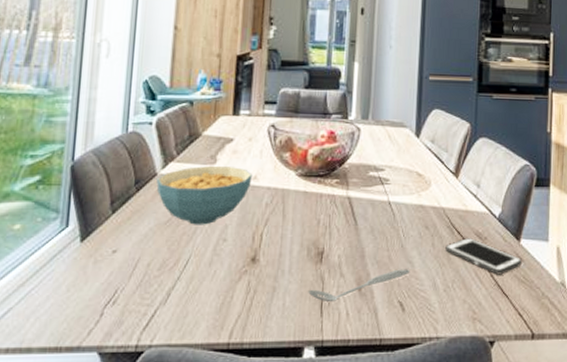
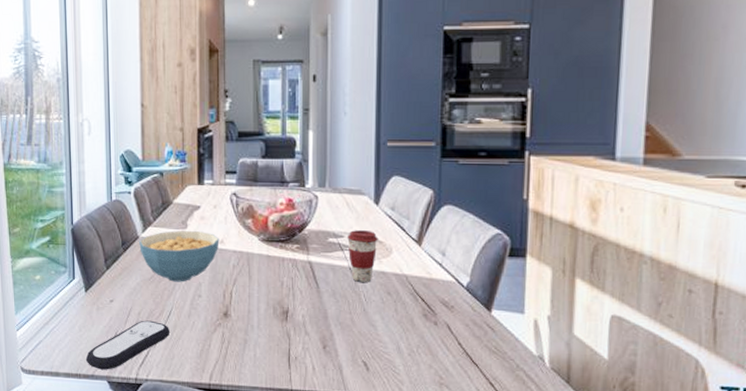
remote control: none [71,272,186,339] -> present [85,320,171,370]
spoon: present [308,269,410,301] -> none [276,331,373,356]
coffee cup: none [388,163,418,217] -> present [347,230,378,282]
cell phone: present [445,238,522,275] -> none [409,306,493,344]

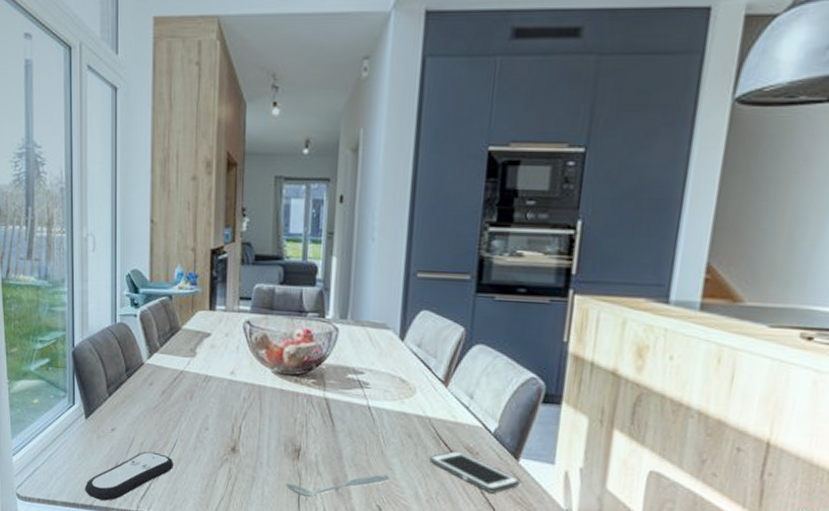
cereal bowl: present [139,231,220,282] -> none [144,358,230,414]
spoon: none [276,331,373,356] -> present [286,474,390,497]
coffee cup: present [347,230,378,282] -> none [368,367,402,423]
cell phone: none [409,306,493,344] -> present [430,451,520,493]

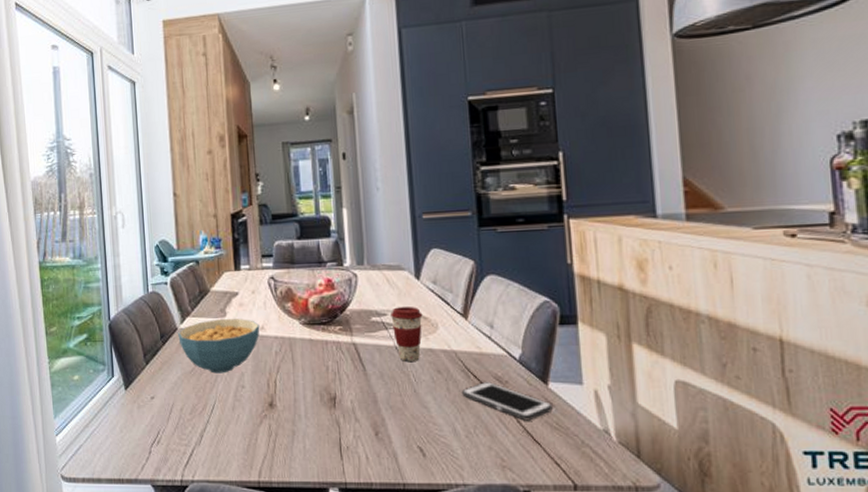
remote control: present [84,451,174,501] -> none [128,416,215,473]
cereal bowl: none [144,358,230,414] -> present [178,319,260,374]
spoon: present [286,474,390,497] -> none [326,414,427,445]
coffee cup: none [368,367,402,423] -> present [391,307,423,361]

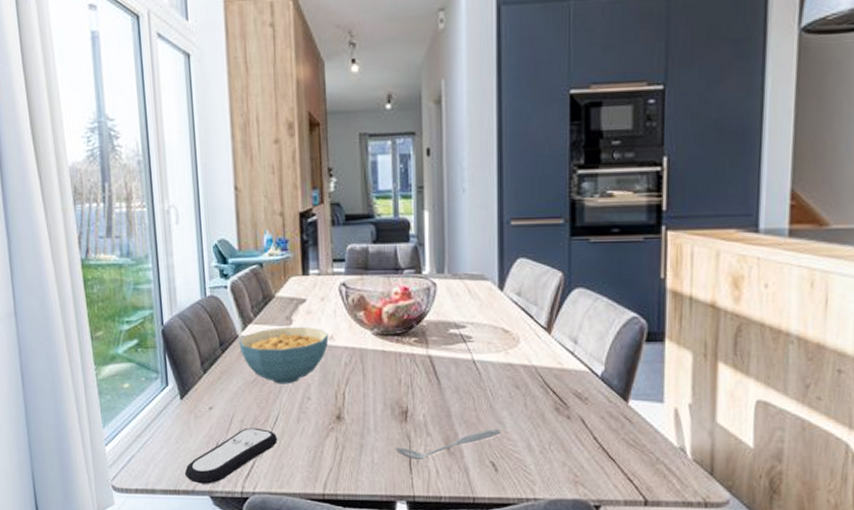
remote control: none [128,416,215,473] -> present [184,427,278,484]
spoon: none [326,414,427,445] -> present [395,429,502,459]
coffee cup: present [391,307,423,361] -> none [470,319,504,376]
cell phone: present [462,382,553,421] -> none [540,398,631,438]

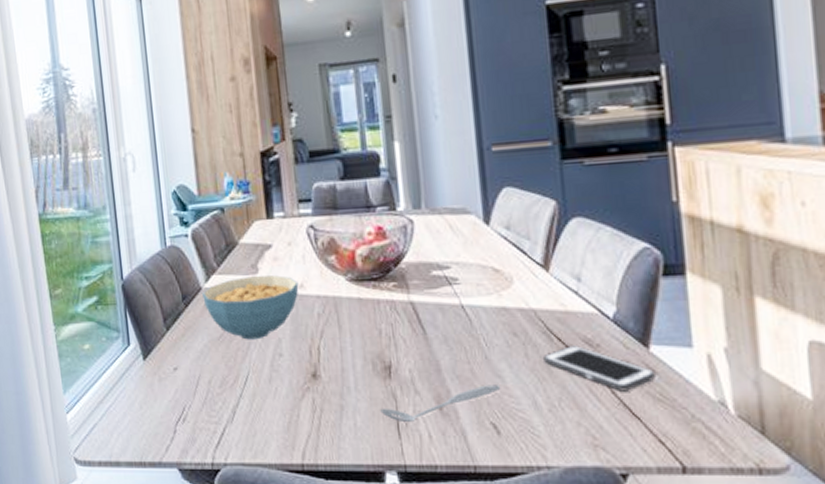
remote control: present [184,427,278,484] -> none [150,389,249,455]
cell phone: none [540,398,631,438] -> present [543,346,655,391]

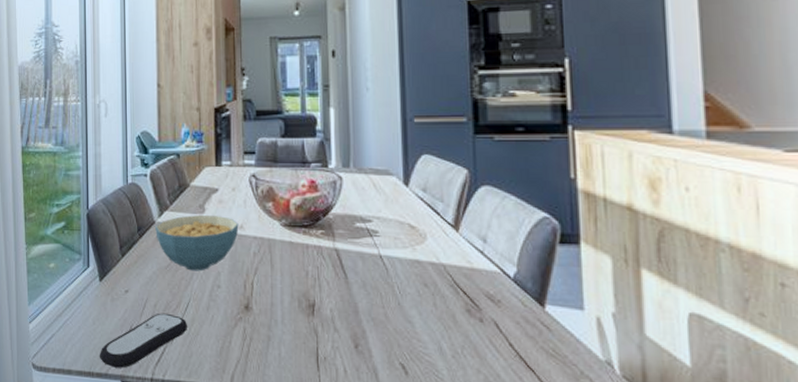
remote control: none [150,389,249,455] -> present [99,312,188,368]
spoon: present [380,385,501,422] -> none [303,328,411,356]
cell phone: present [543,346,655,391] -> none [450,299,549,345]

